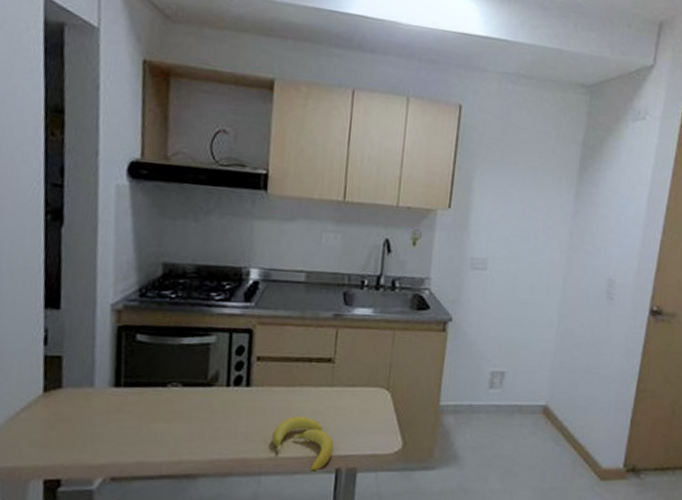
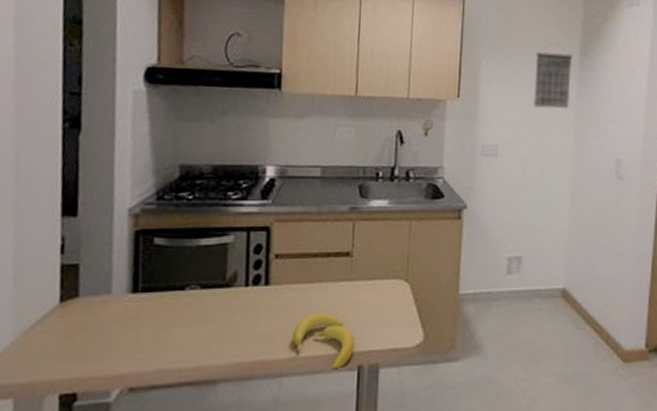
calendar: none [526,155,571,225] -> present [533,43,573,109]

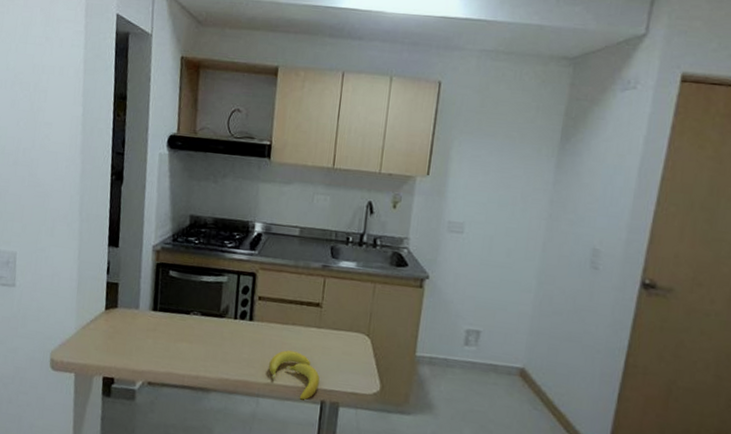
calendar: present [533,43,573,109] -> none [504,126,552,194]

